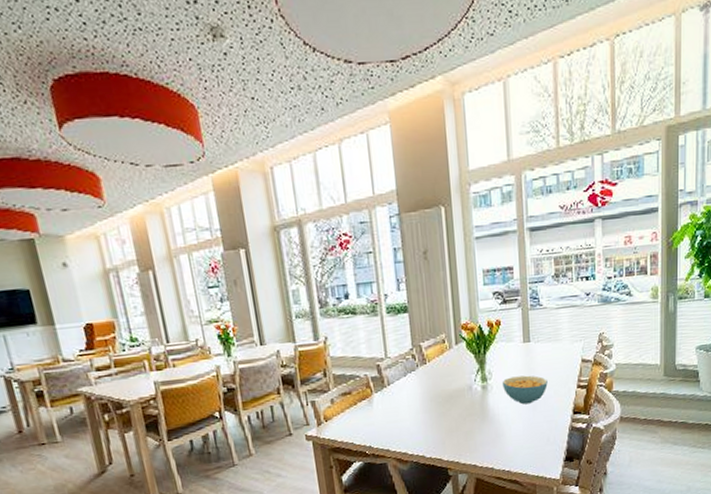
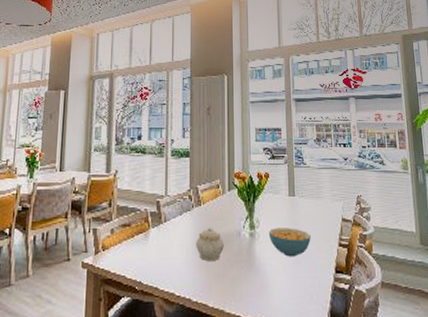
teapot: none [424,385,455,419] -> present [196,228,224,262]

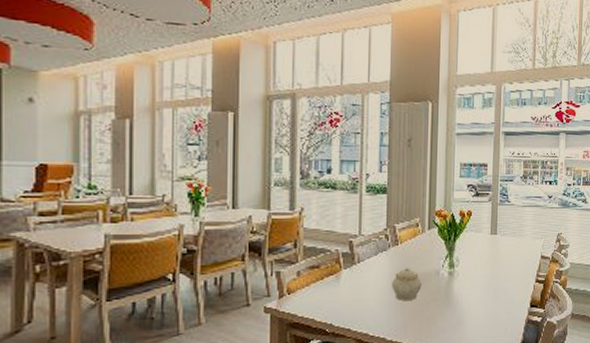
cereal bowl: present [268,228,311,257] -> none [467,266,510,294]

